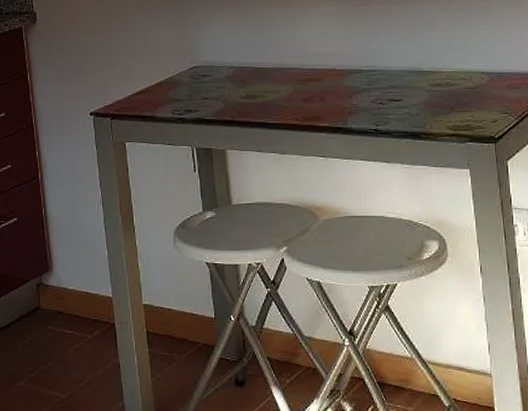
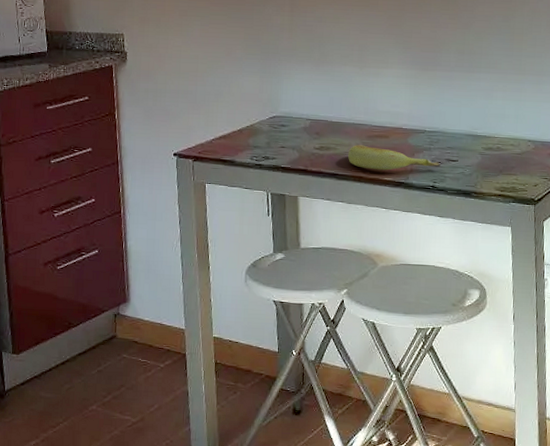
banana: none [278,90,382,116] -> present [348,145,441,171]

